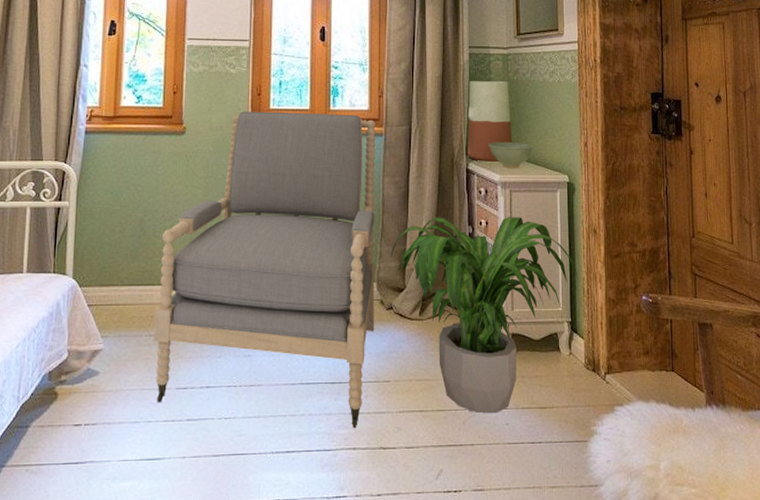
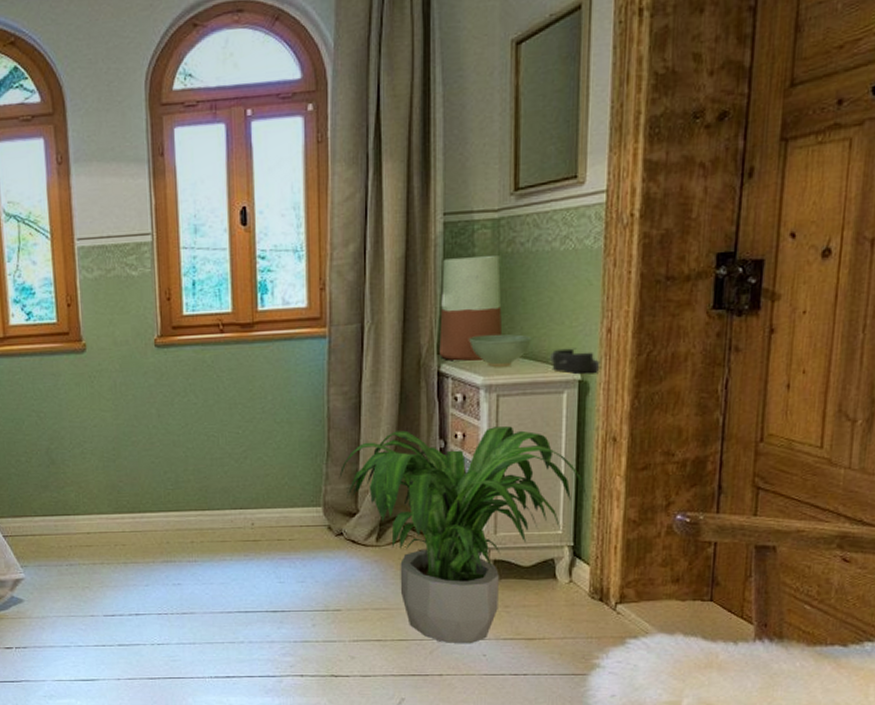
armchair: present [153,111,376,428] -> none [71,314,321,656]
alarm clock: none [547,156,582,177] -> present [550,348,601,374]

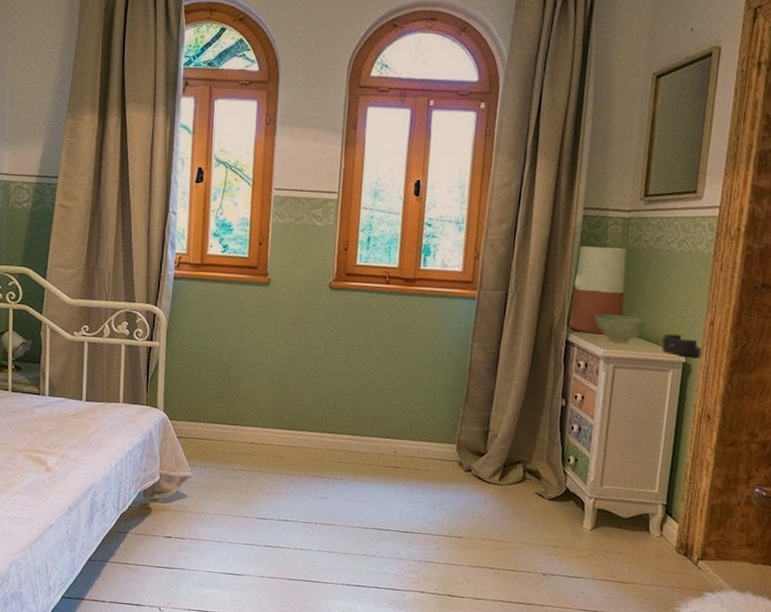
potted plant: present [339,426,588,644] -> none [473,386,683,581]

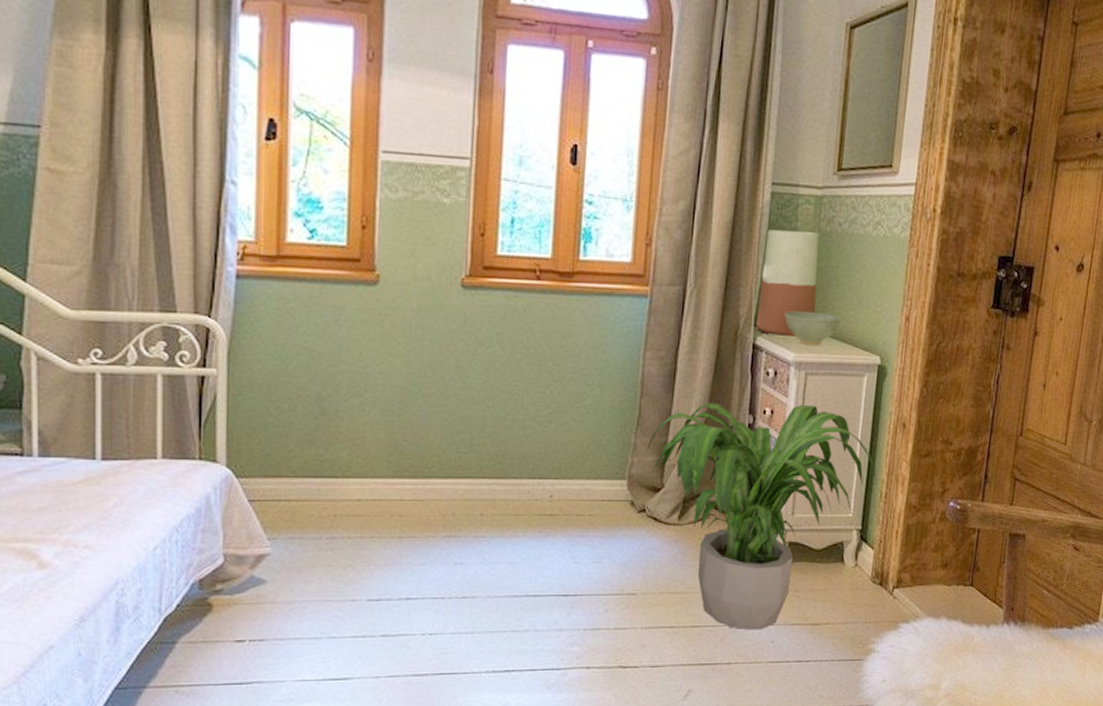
potted plant: none [473,386,683,581] -> present [647,402,878,630]
alarm clock: present [661,333,703,358] -> none [855,332,899,359]

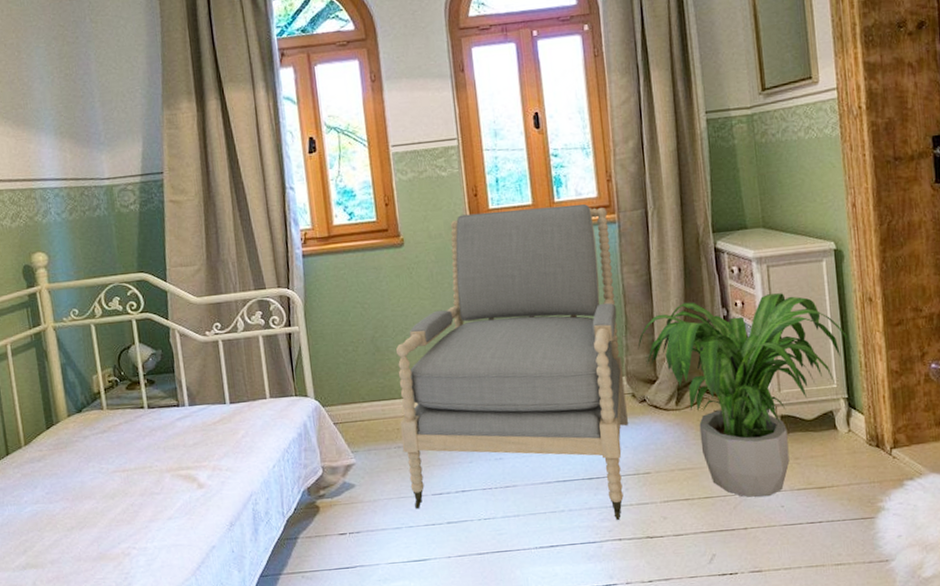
armchair: none [337,256,640,645] -> present [395,204,628,520]
vase: present [756,229,820,338] -> none [709,145,766,238]
bowl: present [785,311,841,345] -> none [738,212,791,242]

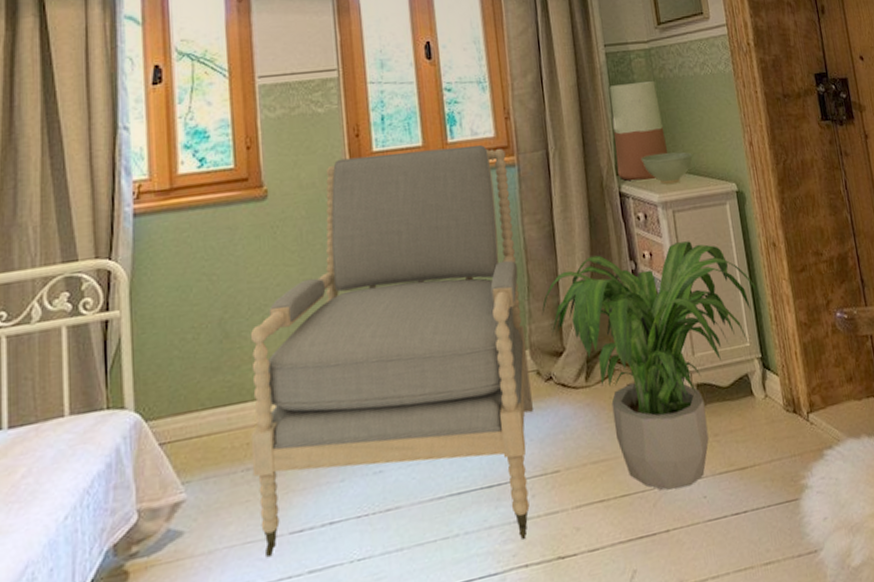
vase: none [709,145,766,238] -> present [609,81,669,181]
bowl: none [738,212,791,242] -> present [641,152,693,184]

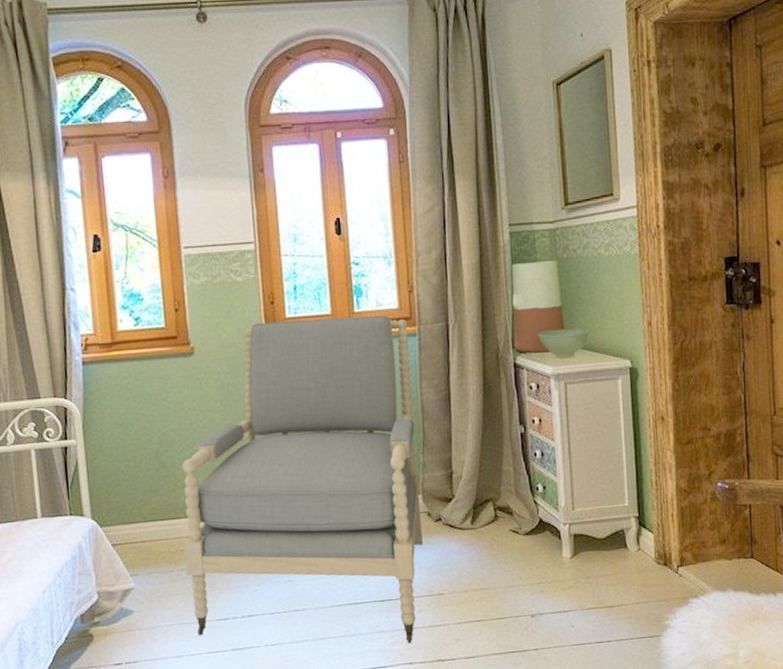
potted plant: present [541,241,765,490] -> none [434,410,647,618]

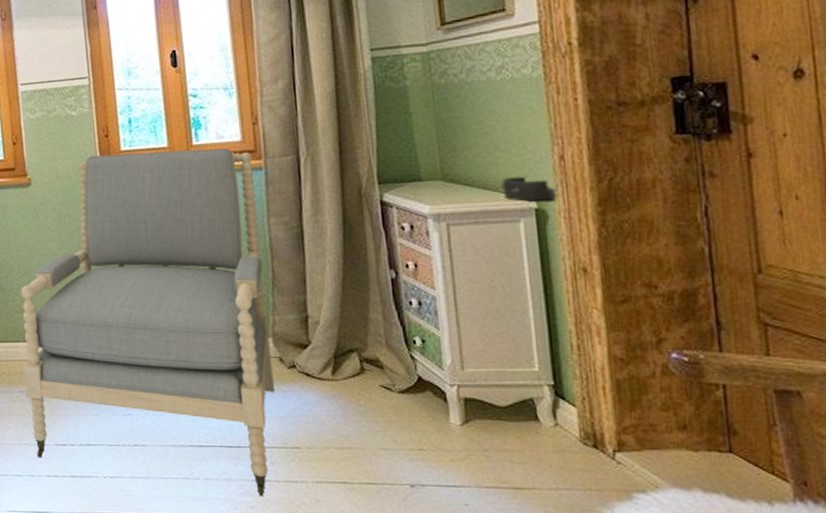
vase: present [511,261,565,354] -> none [375,87,446,191]
bowl: present [538,328,589,358] -> none [410,163,478,196]
alarm clock: none [605,339,646,362] -> present [500,176,558,202]

